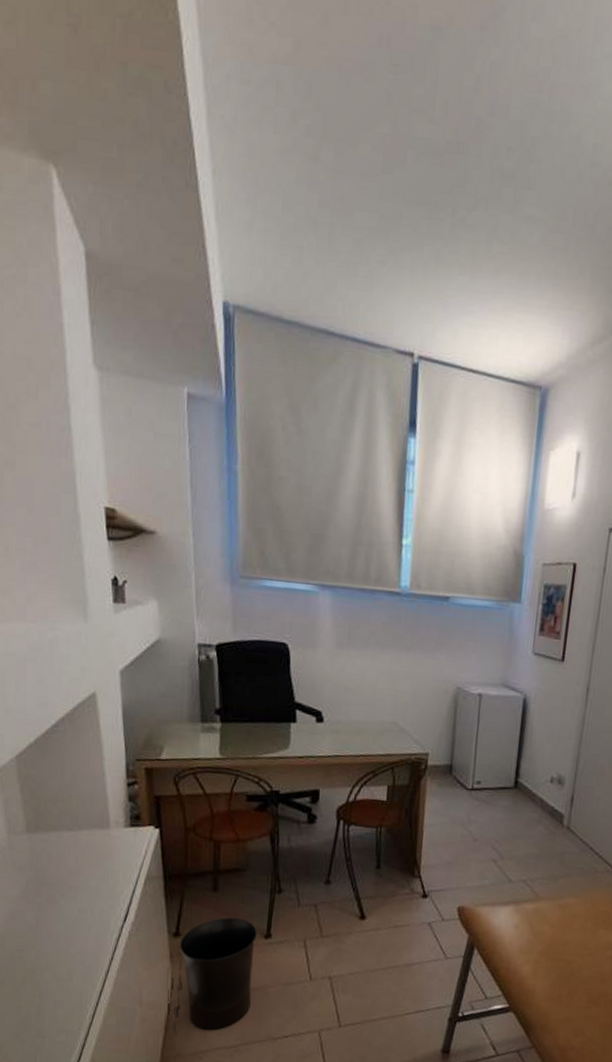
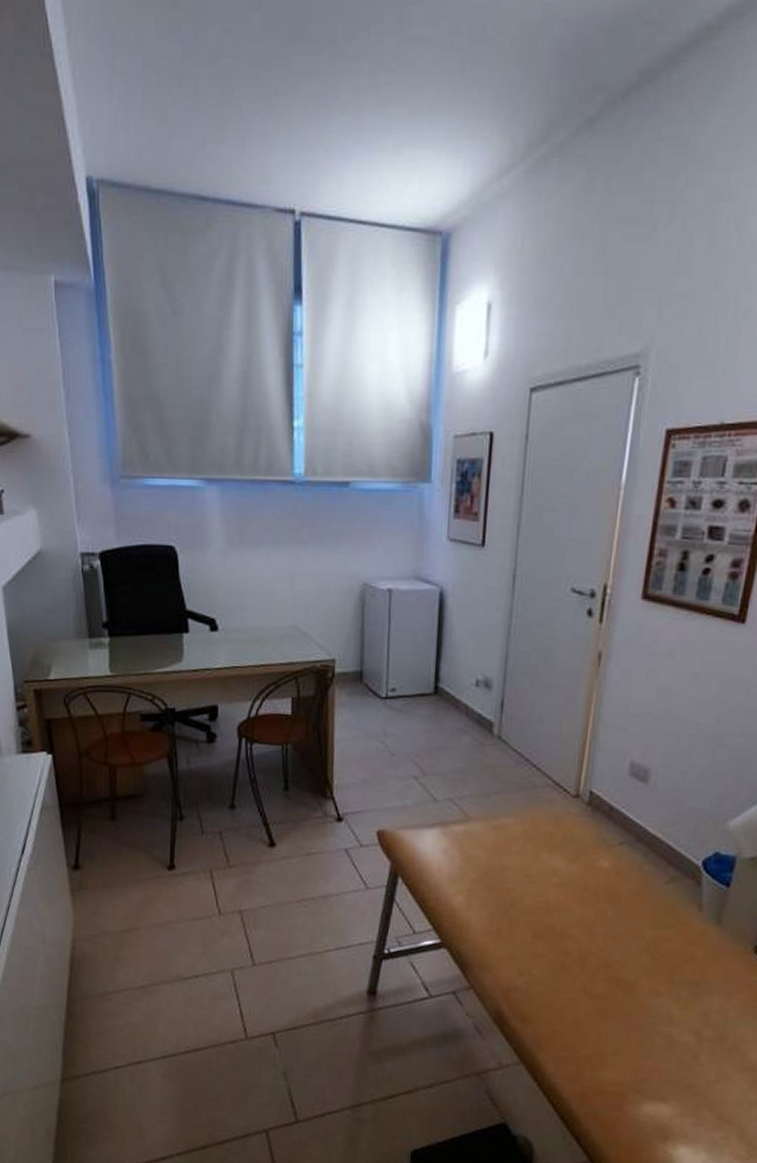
waste bin: present [179,917,257,1030] -> none [79,847,160,970]

